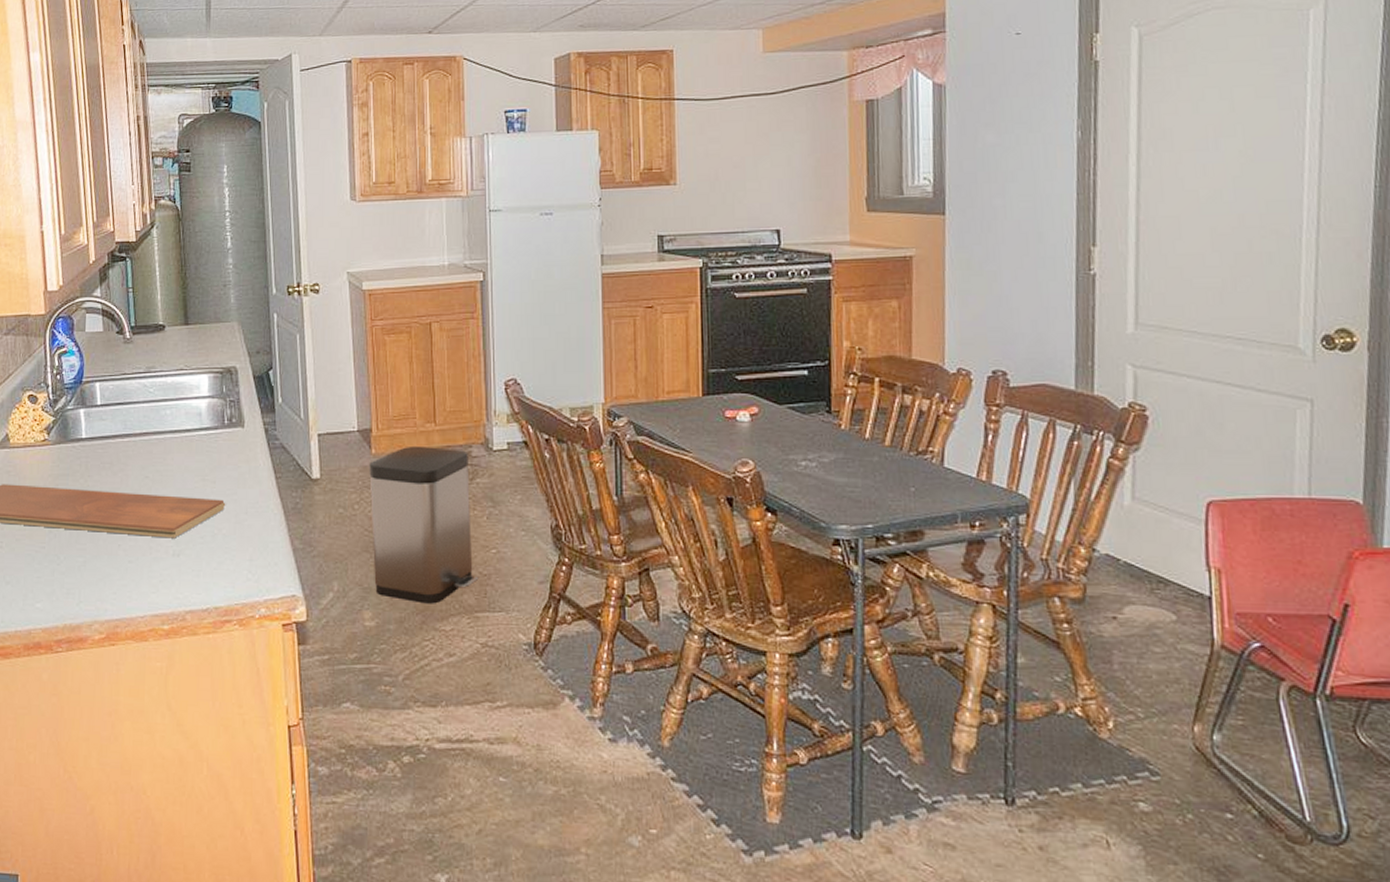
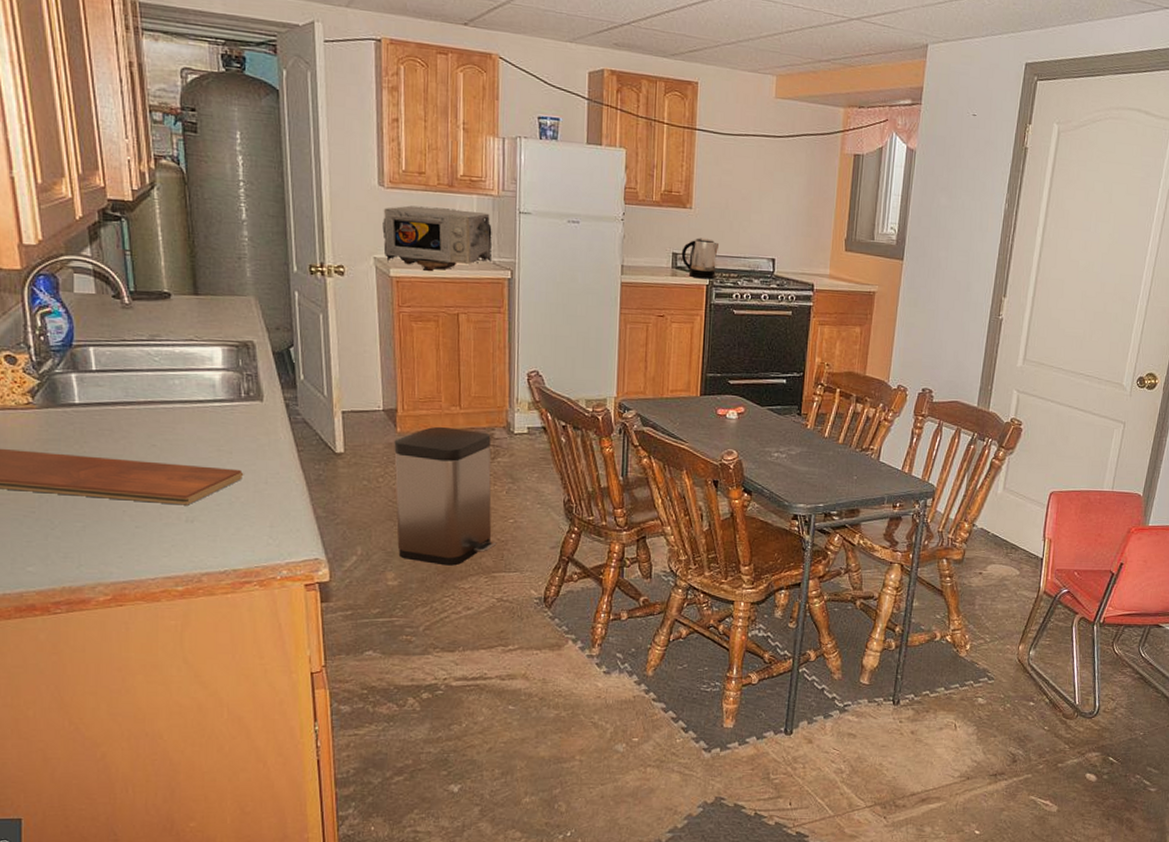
microwave: none [355,214,462,282] -> present [382,205,492,272]
kettle: none [668,215,712,261] -> present [681,238,720,280]

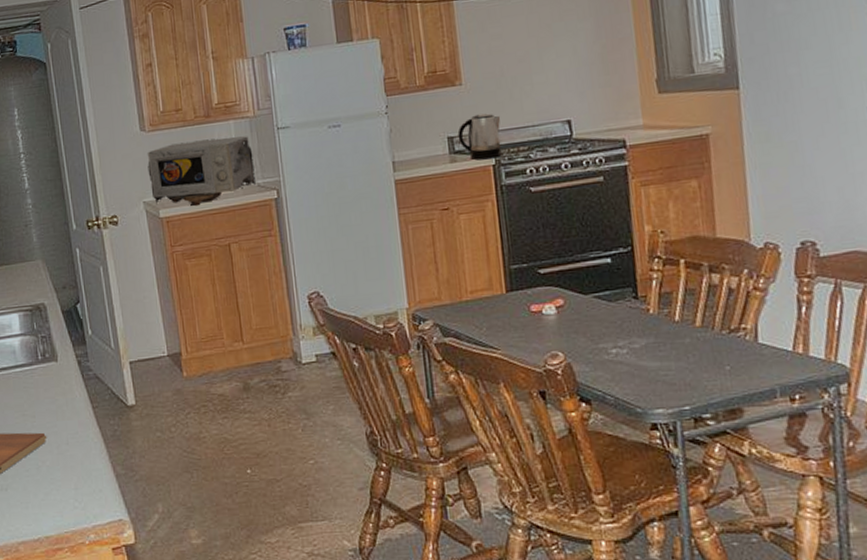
pedal bin: present [394,426,497,566] -> none [182,365,300,518]

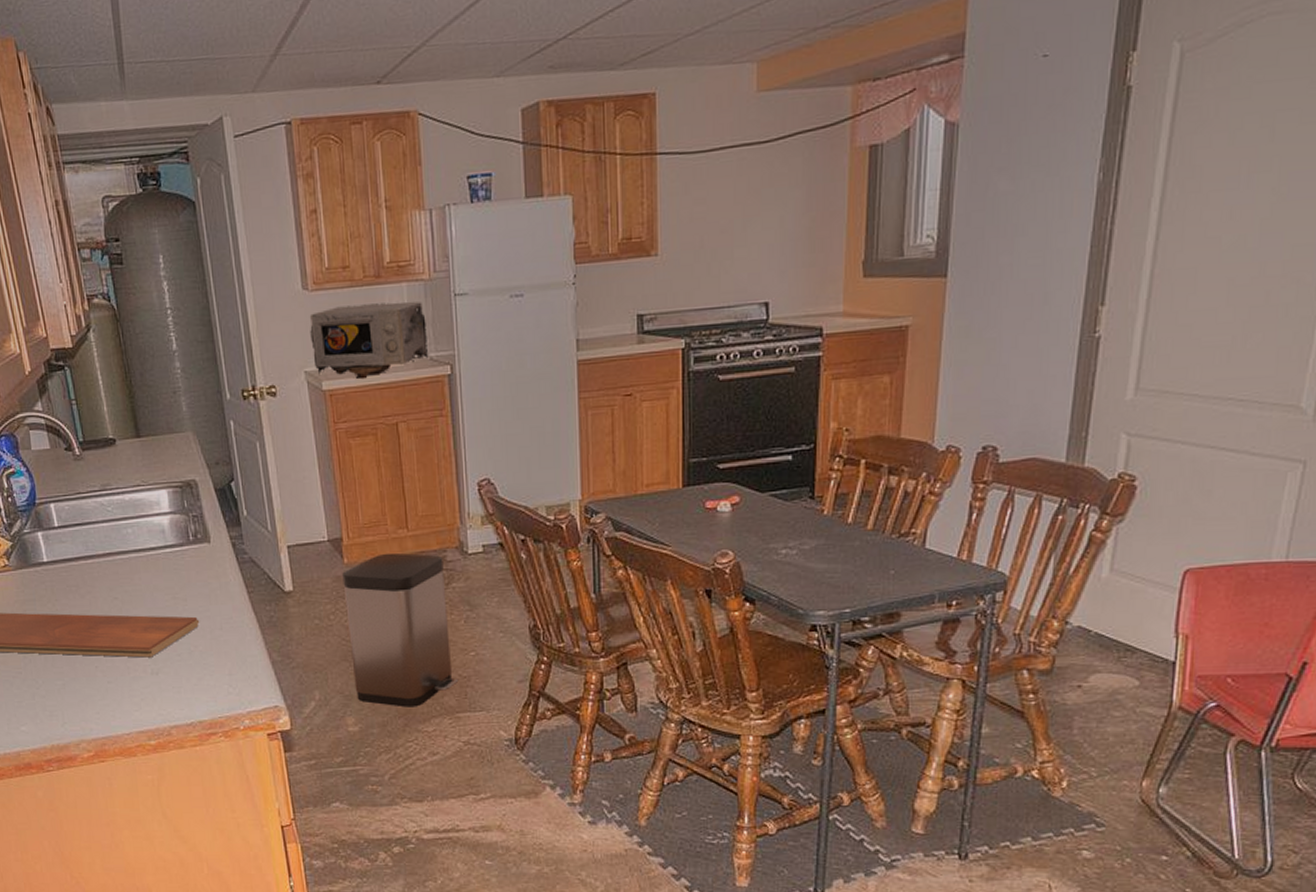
pedal bin: none [182,365,300,518] -> present [342,552,459,707]
kettle: present [457,113,502,160] -> none [648,289,696,342]

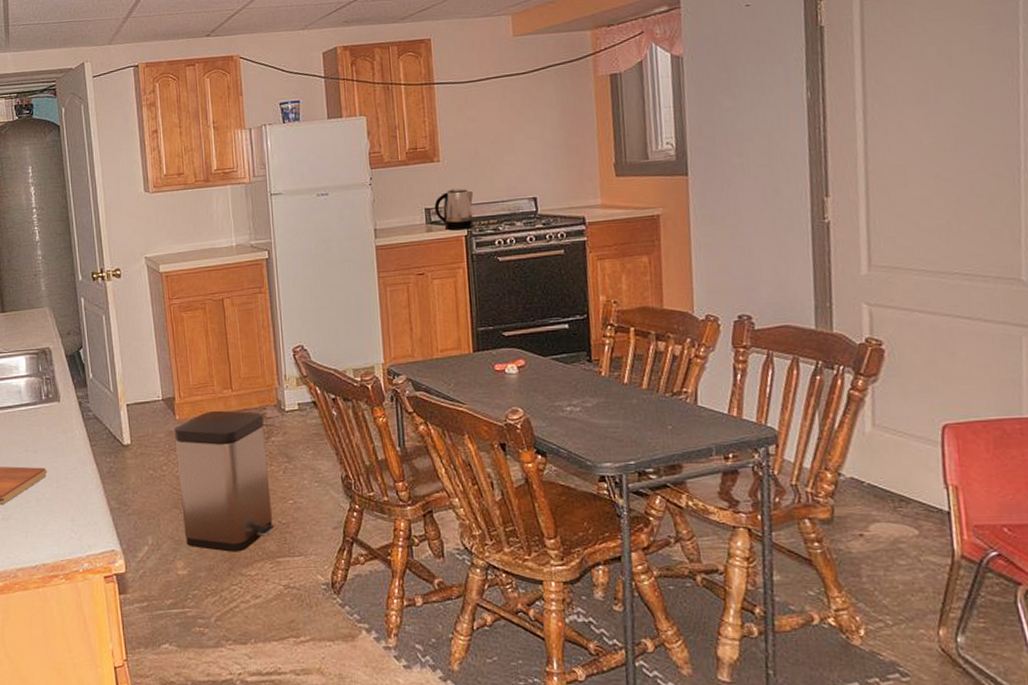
microwave: present [309,301,428,380] -> none [150,200,249,263]
kettle: none [648,289,696,342] -> present [434,188,474,231]

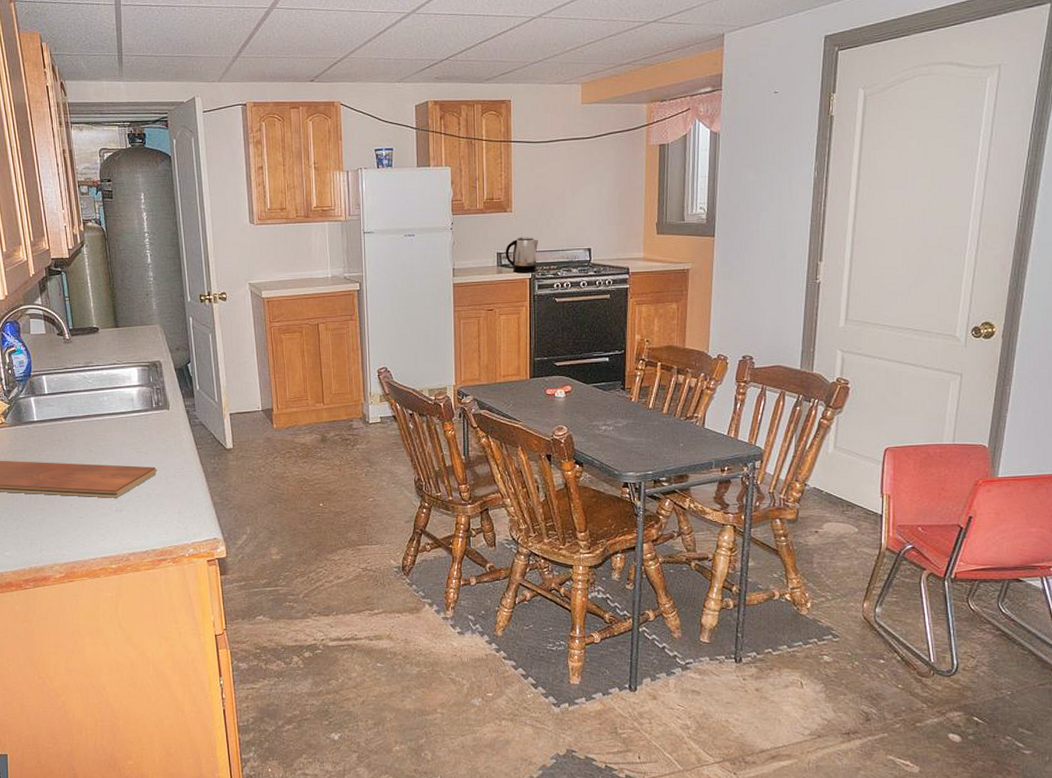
pedal bin: present [174,410,279,552] -> none [272,421,360,541]

